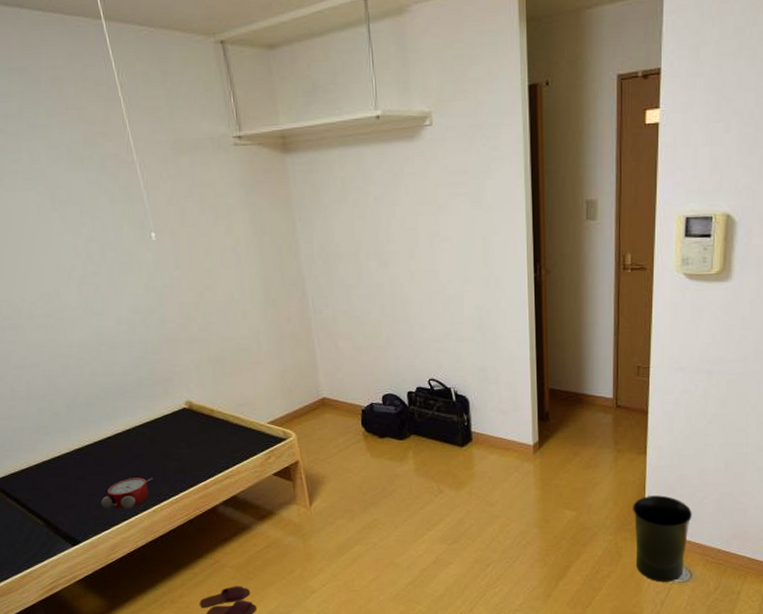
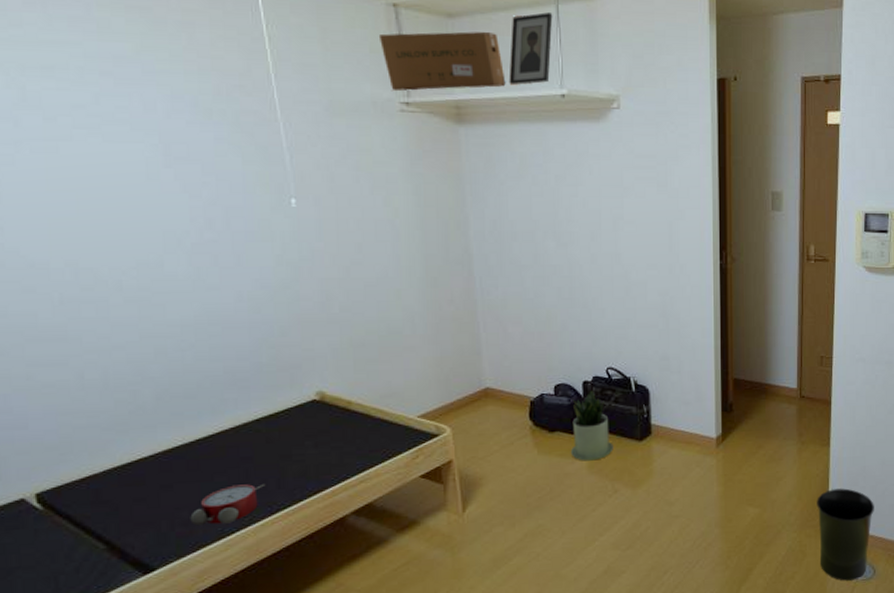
box: none [211,59,325,125] -> present [380,31,506,91]
picture frame: none [326,33,365,110] -> present [508,12,553,85]
planter: none [398,400,438,464] -> present [570,390,614,461]

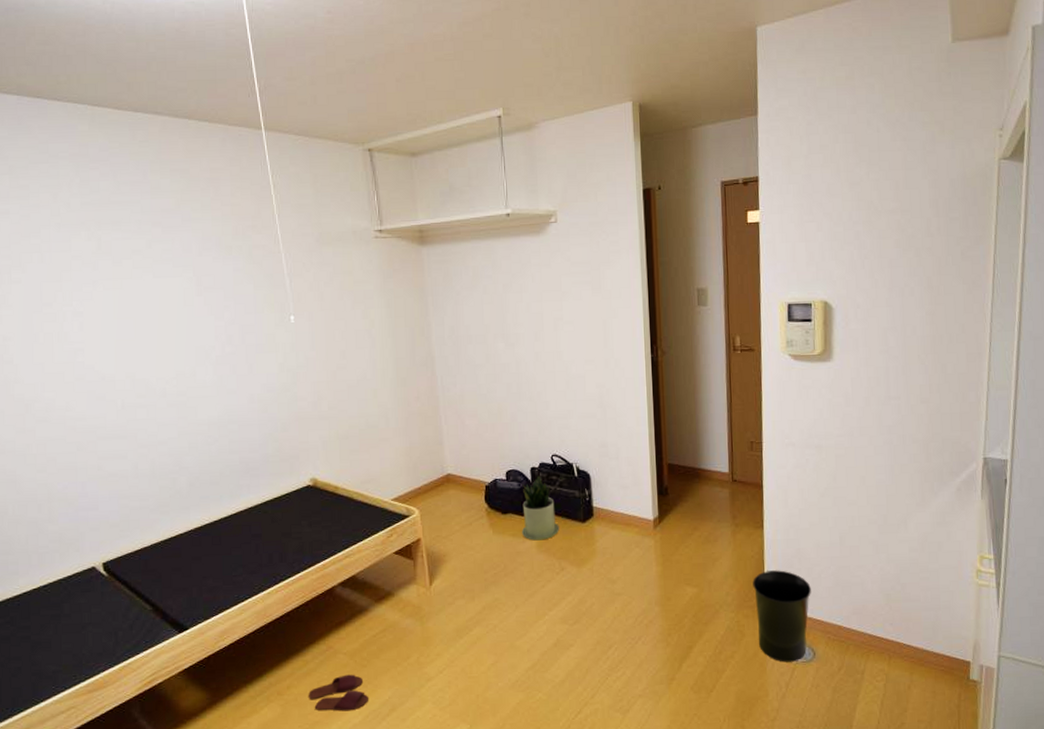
alarm clock: present [190,483,266,526] -> none [214,557,271,592]
box: present [380,31,506,91] -> none [358,165,460,220]
picture frame: present [508,12,553,85] -> none [462,144,498,208]

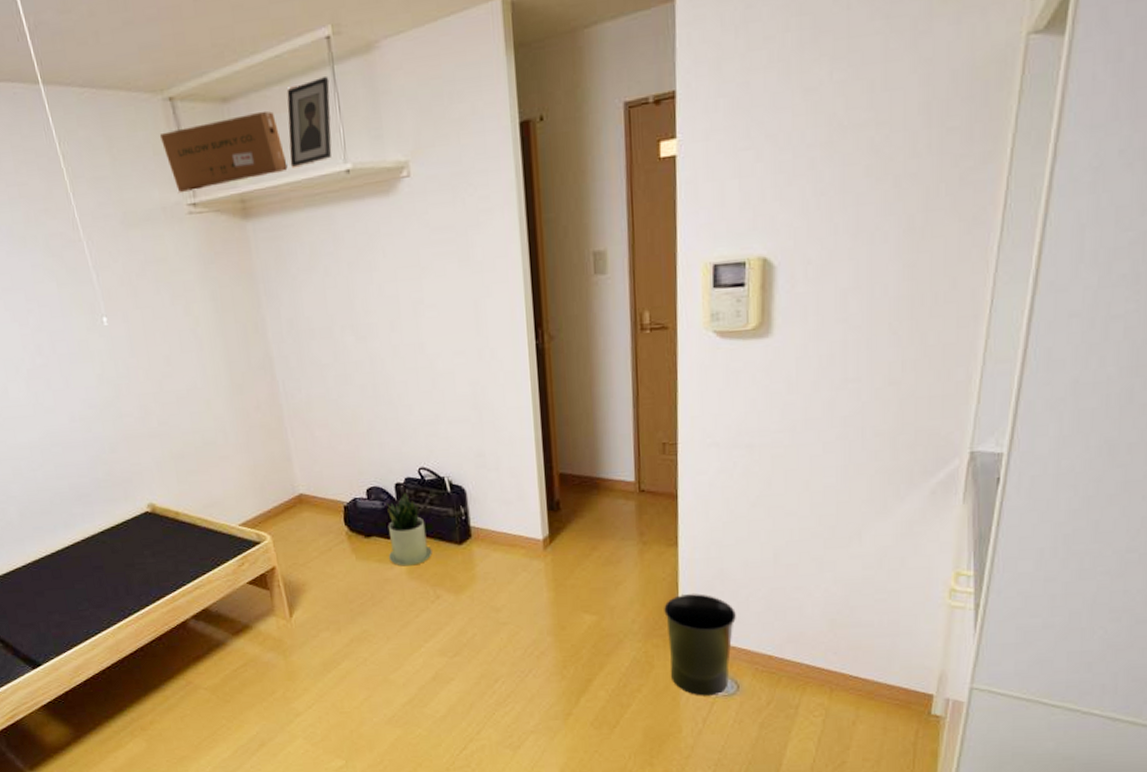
slippers: present [309,674,369,712] -> none [173,709,236,747]
box: none [358,165,460,220] -> present [160,110,288,192]
picture frame: none [462,144,498,208] -> present [286,77,332,167]

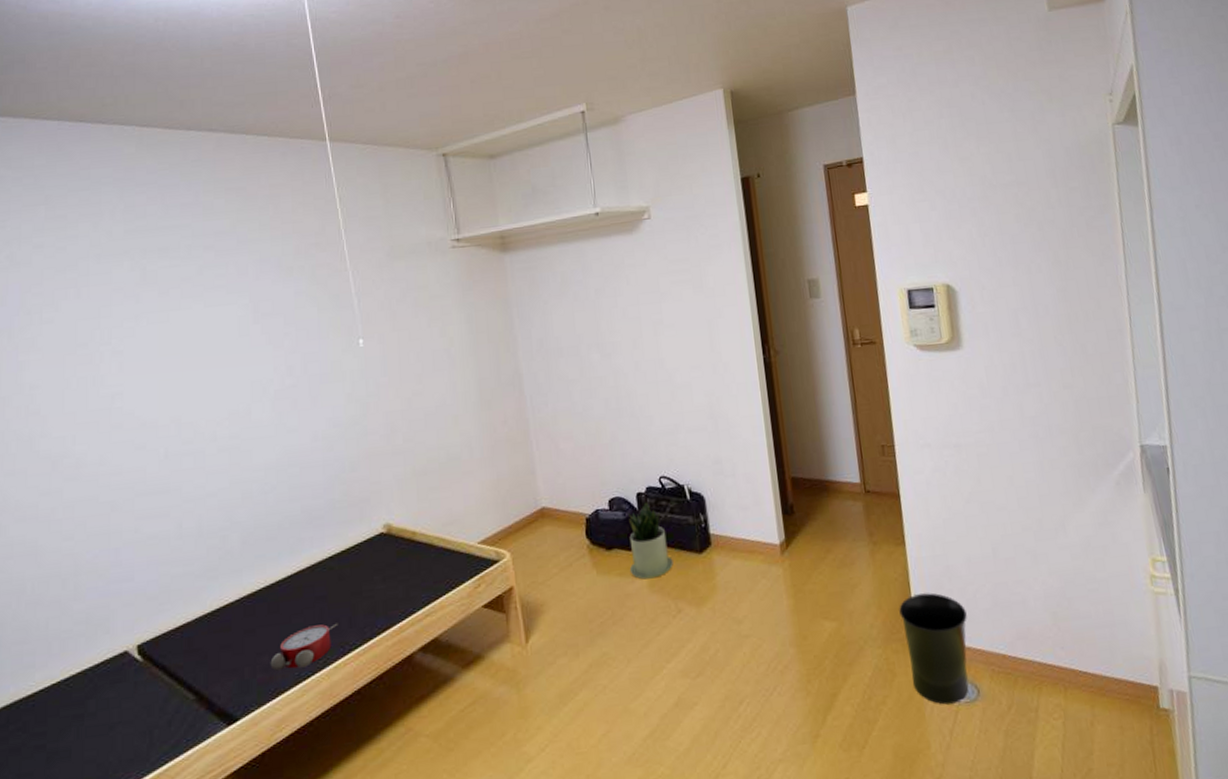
alarm clock: none [61,590,117,627] -> present [270,623,338,671]
box: present [160,110,288,192] -> none [432,165,544,230]
picture frame: present [286,77,332,167] -> none [546,141,584,210]

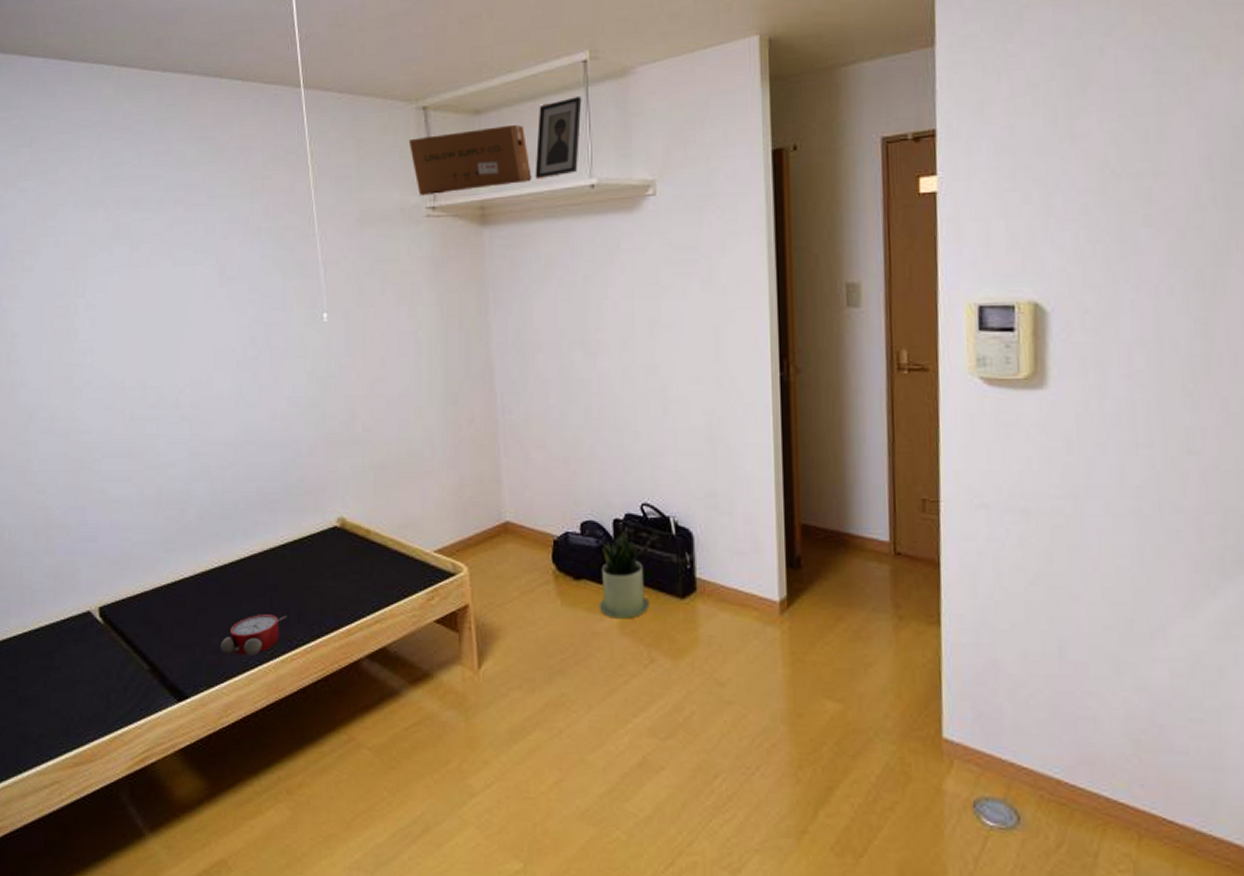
box: none [432,165,544,230] -> present [409,124,532,195]
picture frame: none [546,141,584,210] -> present [535,97,582,178]
waste bin: present [899,593,969,705] -> none [924,687,1014,827]

